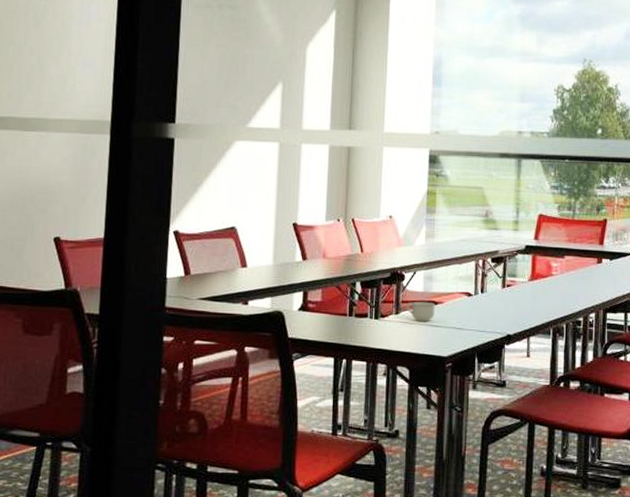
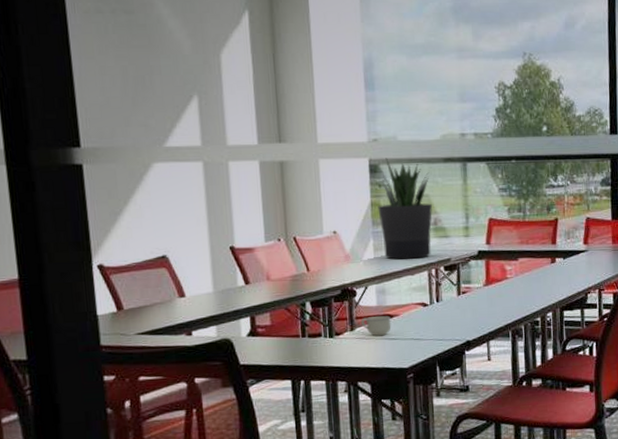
planter: none [433,150,485,248] -> present [377,158,432,260]

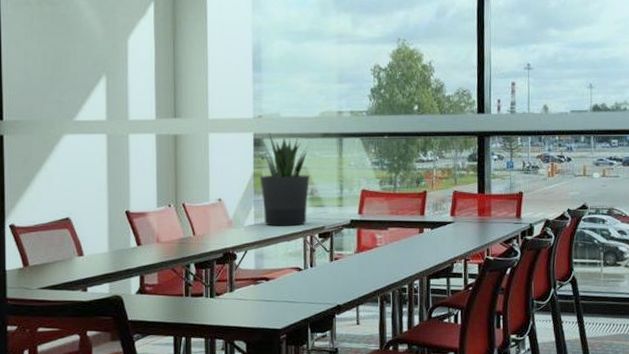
cup: present [361,316,392,336] -> none [240,279,268,297]

